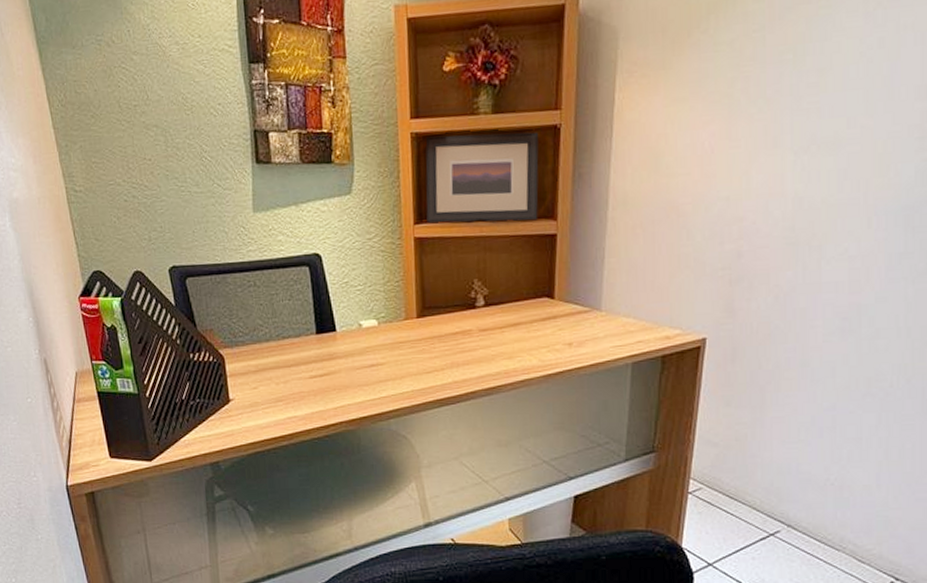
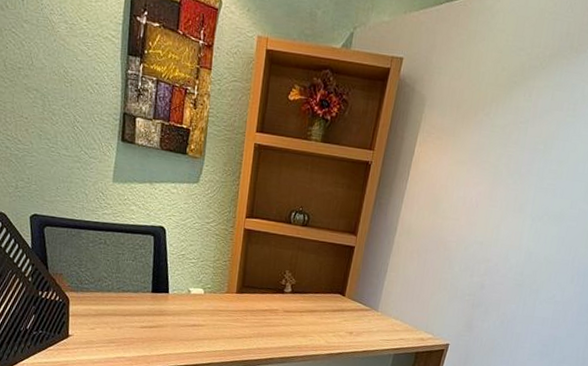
picture frame: present [425,132,539,224] -> none [256,149,355,233]

